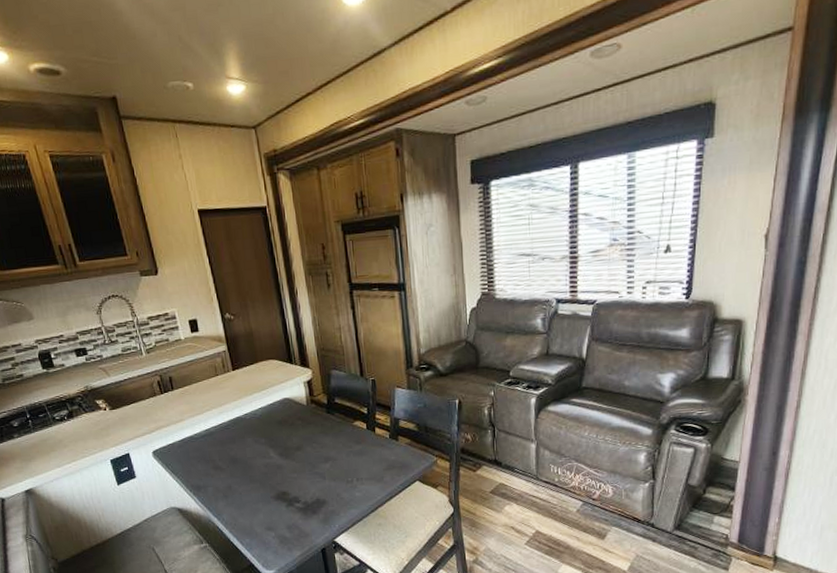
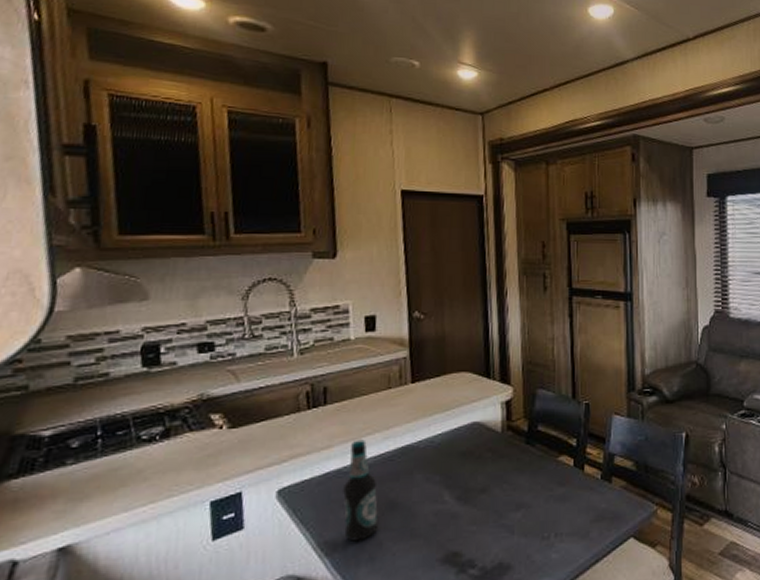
bottle: none [196,414,227,485] -> present [342,439,379,541]

